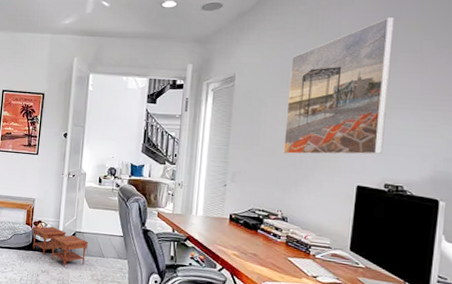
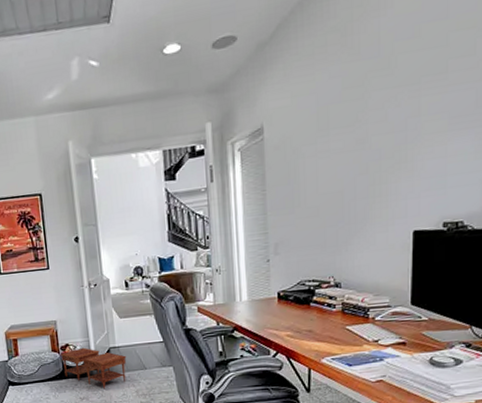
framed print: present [283,17,395,155] -> none [326,15,442,211]

